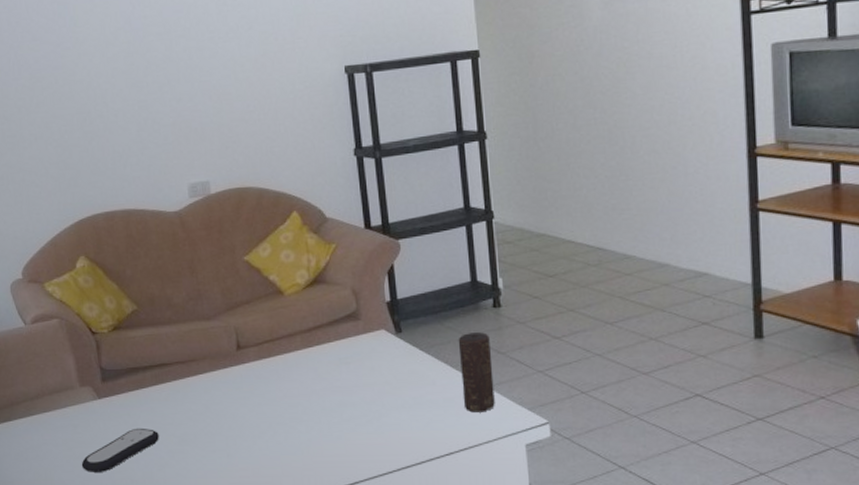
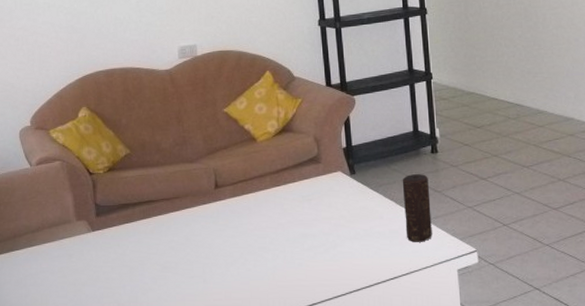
remote control: present [81,427,159,472] -> none [74,257,144,297]

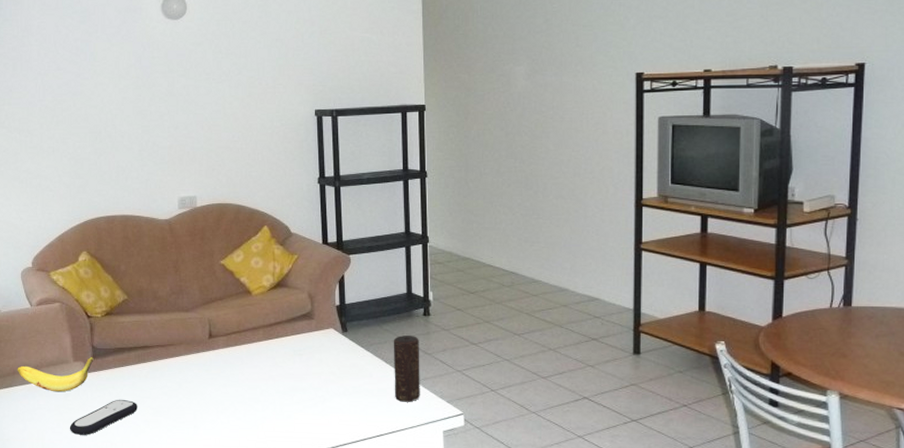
banana: none [18,214,98,254] -> present [17,356,94,392]
remote control: none [74,257,144,297] -> present [69,399,137,435]

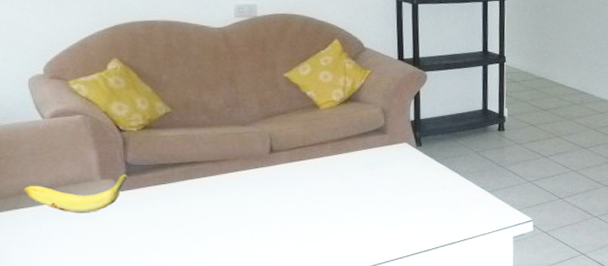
remote control: present [69,399,137,435] -> none [95,218,183,258]
candle: present [393,334,420,402] -> none [467,148,494,211]

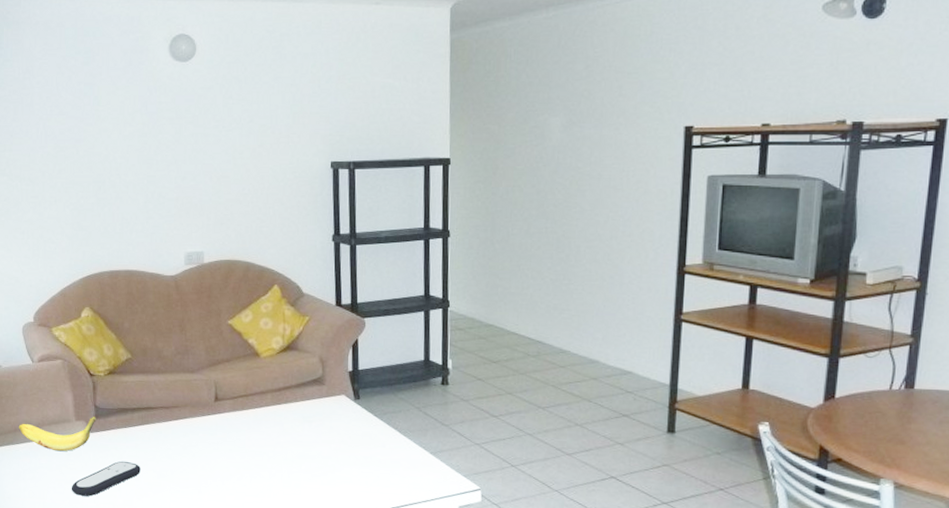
remote control: none [95,218,183,258] -> present [71,460,141,496]

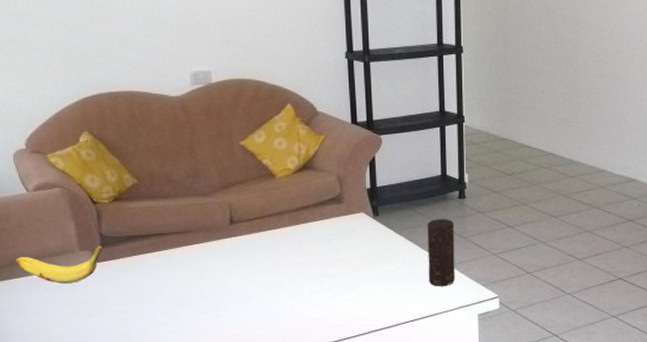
remote control: present [71,460,141,496] -> none [79,289,154,328]
candle: none [408,404,437,475] -> present [427,218,455,286]

